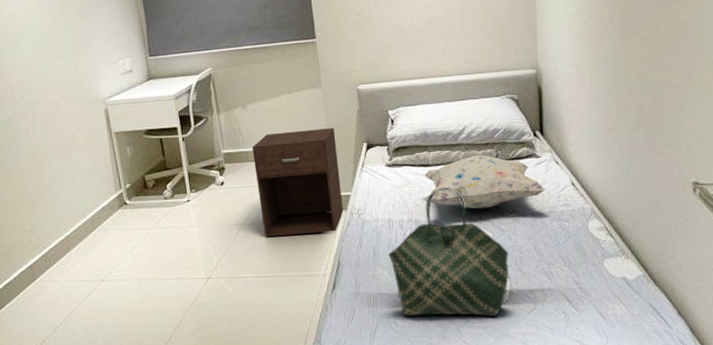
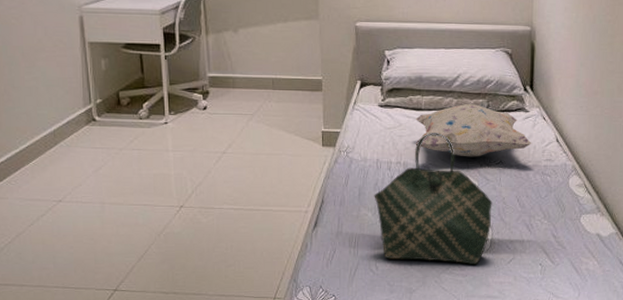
nightstand: present [251,128,344,237] -> none [240,61,332,168]

